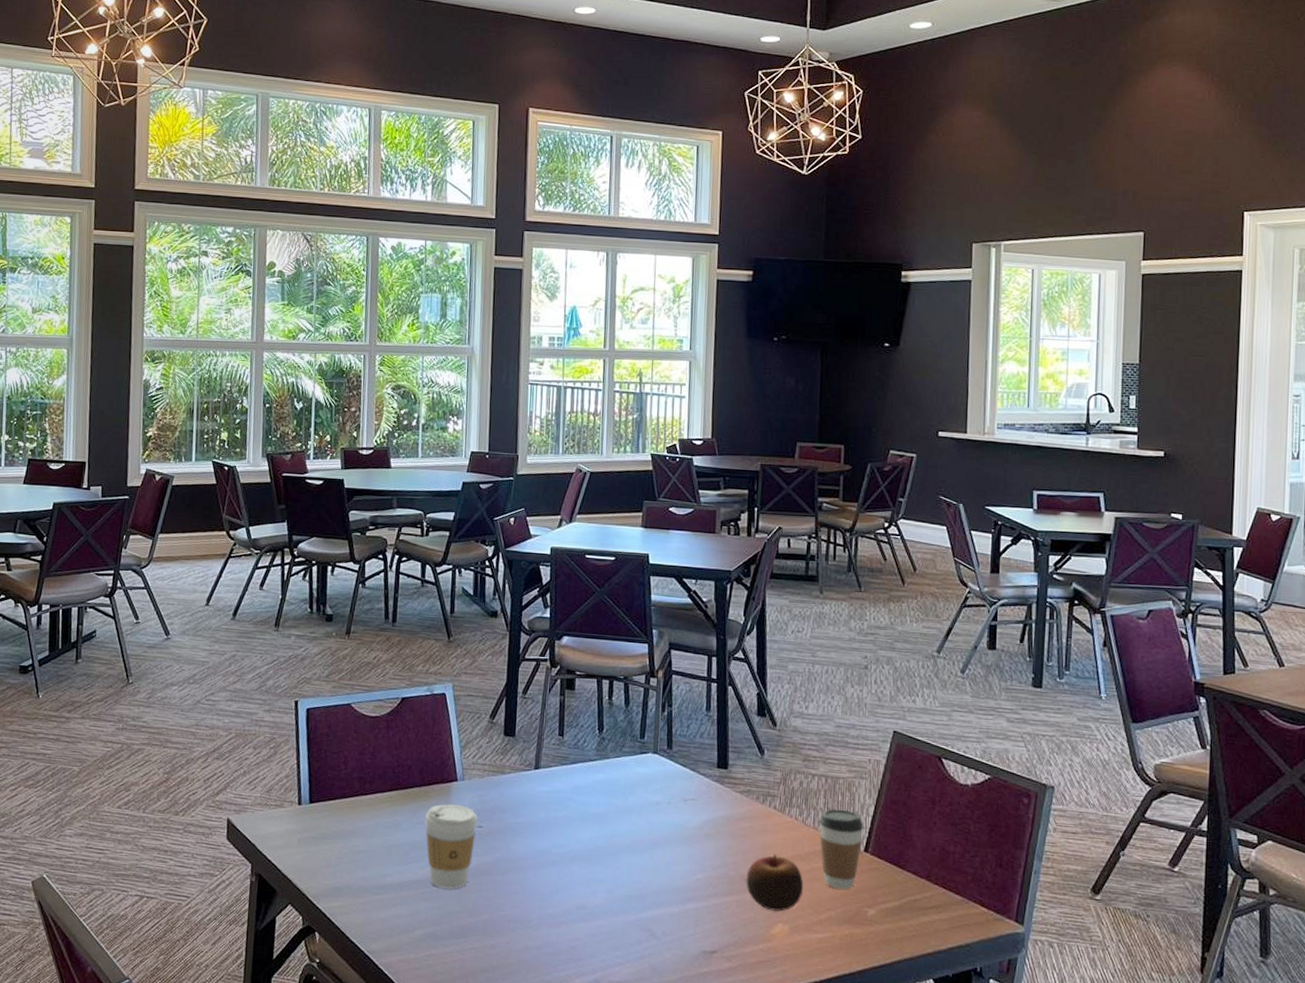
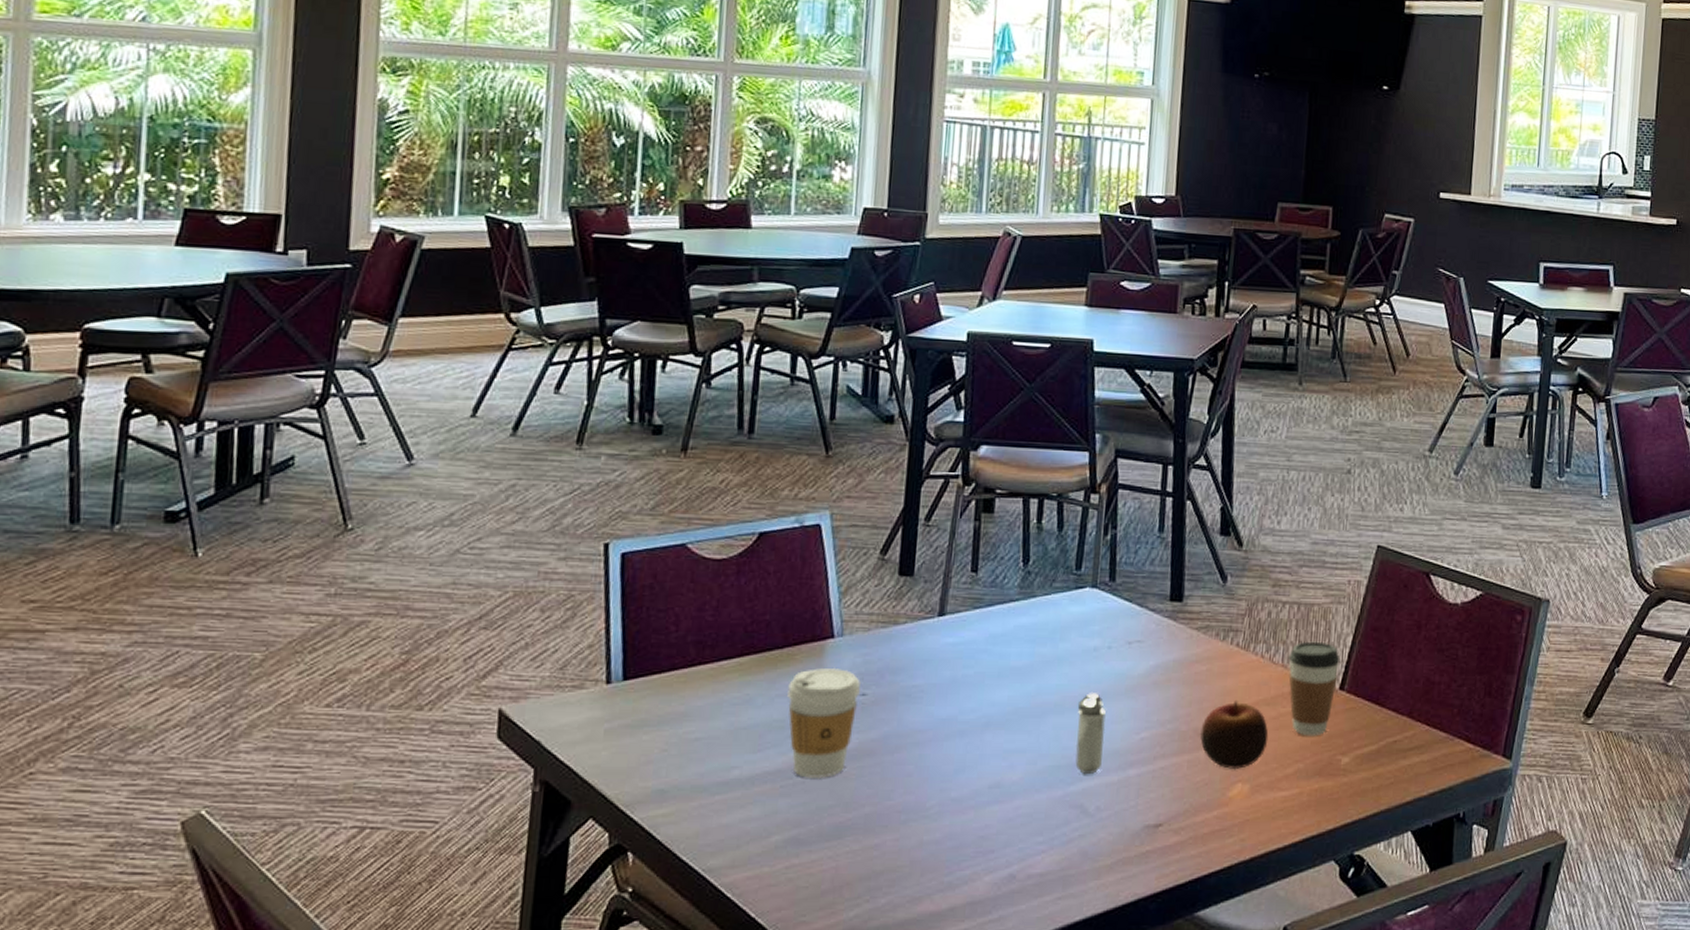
shaker: none [644,838,668,905] -> present [1075,693,1106,774]

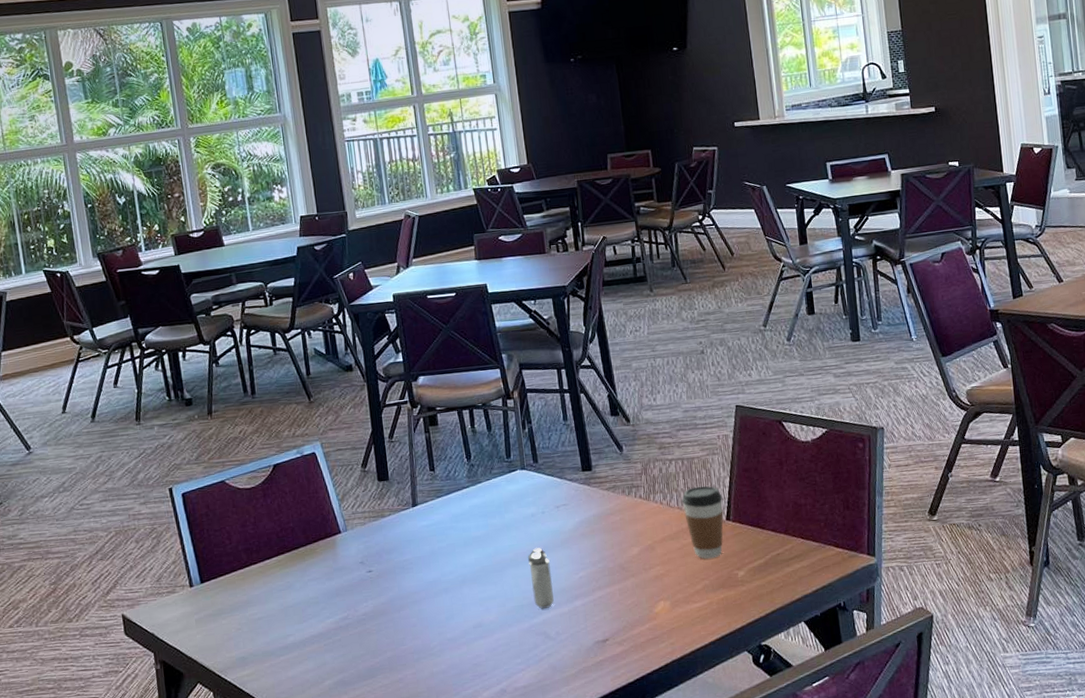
coffee cup: present [787,667,861,779] -> none [315,554,368,637]
apple: present [1199,700,1269,770] -> none [624,538,678,592]

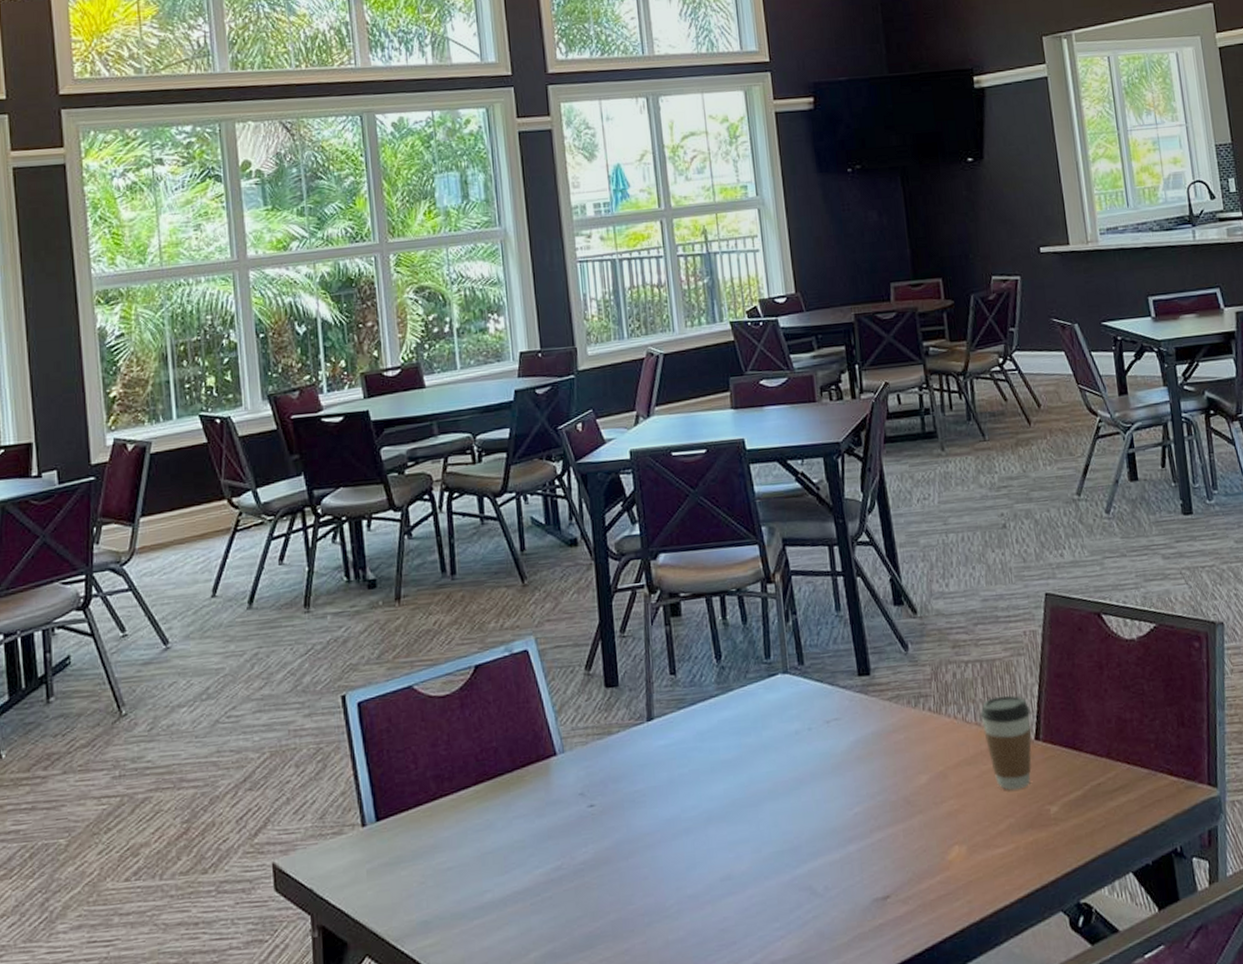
shaker: present [527,547,554,609] -> none [789,775,822,856]

